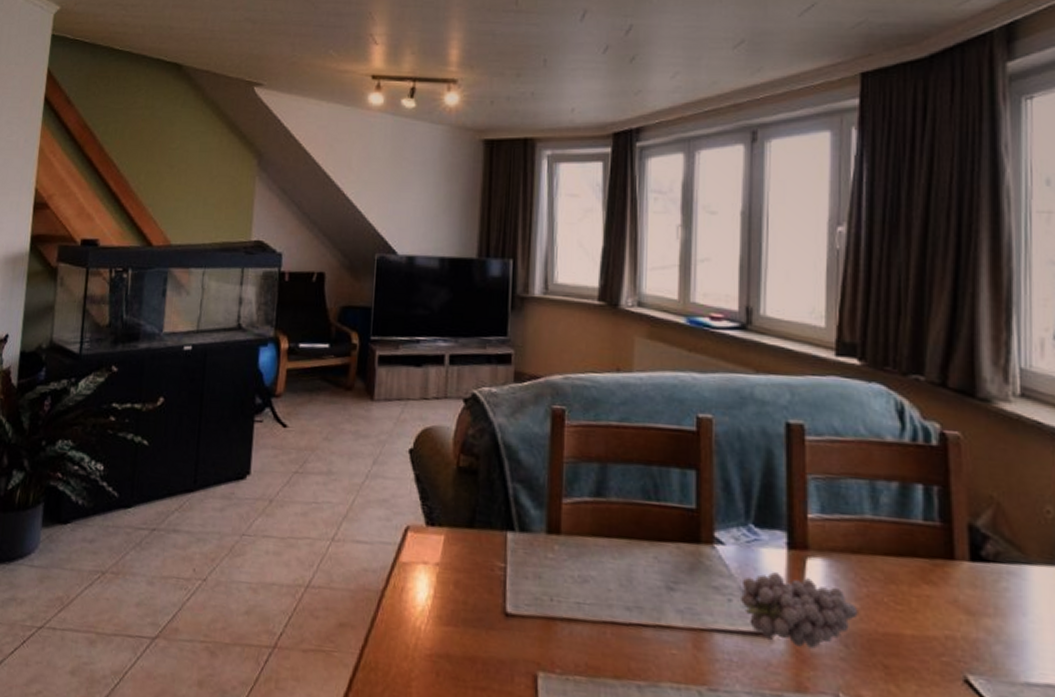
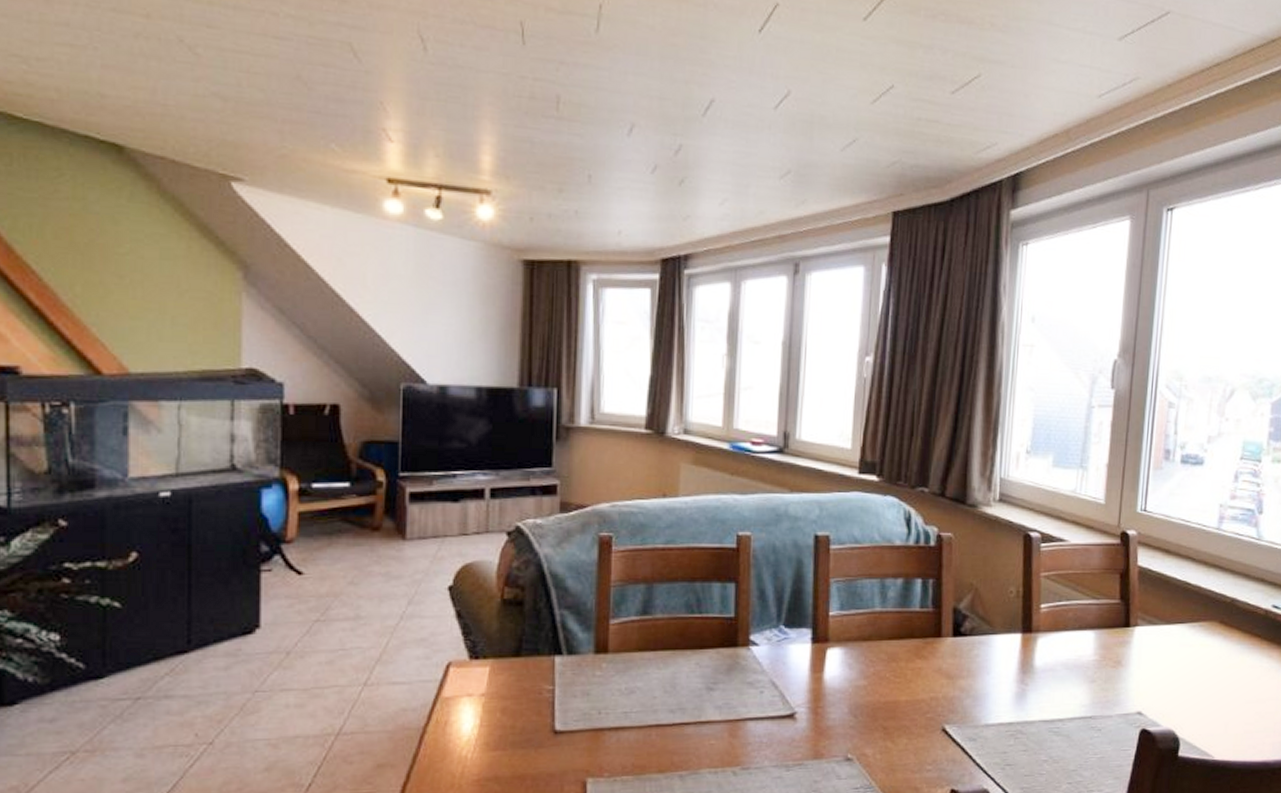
fruit: present [741,572,858,649] -> none [771,664,866,722]

